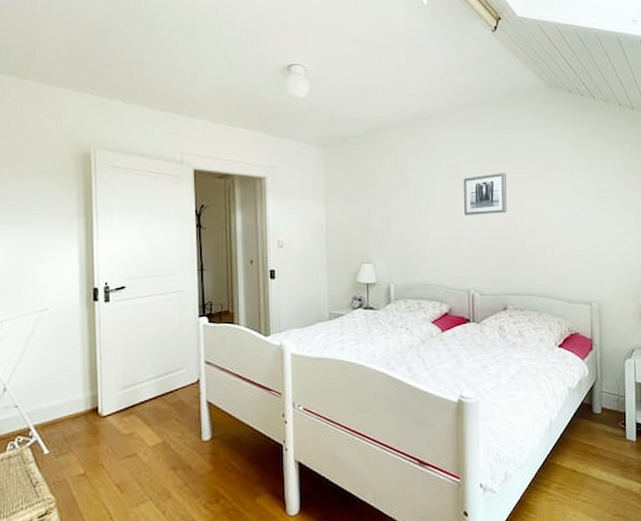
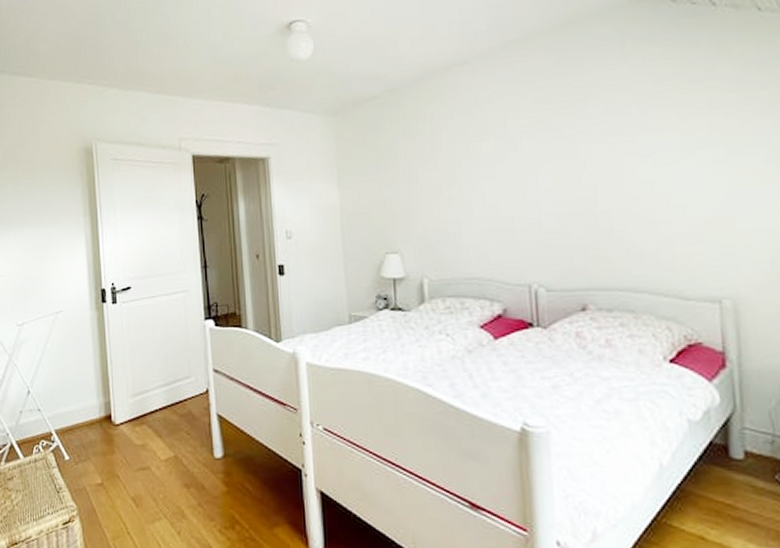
wall art: present [463,172,507,215] -> none [516,124,582,186]

